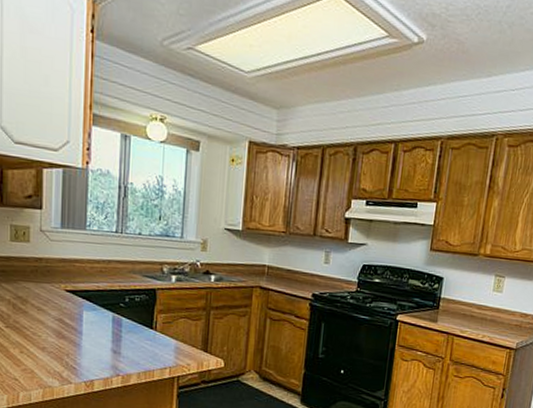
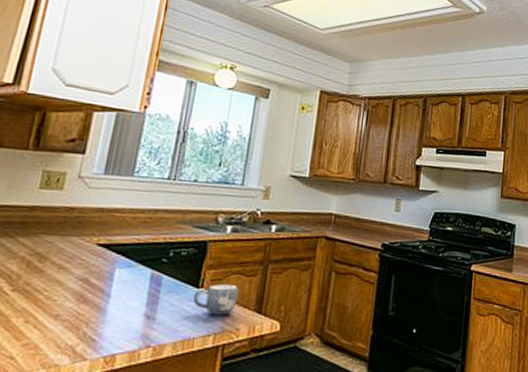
mug: none [149,326,187,353] -> present [192,283,239,316]

